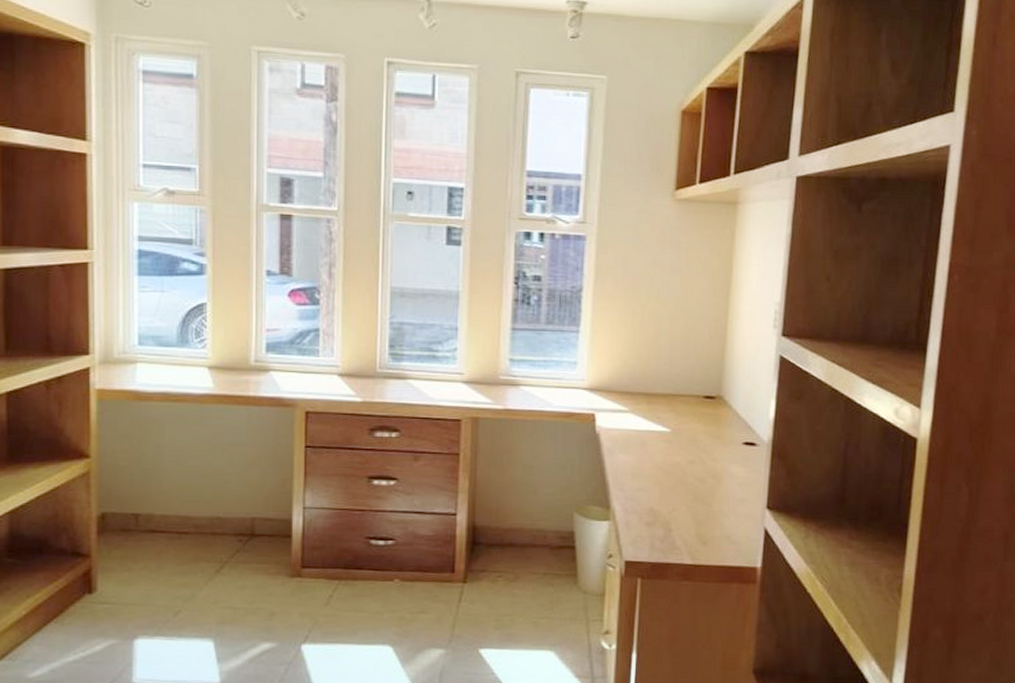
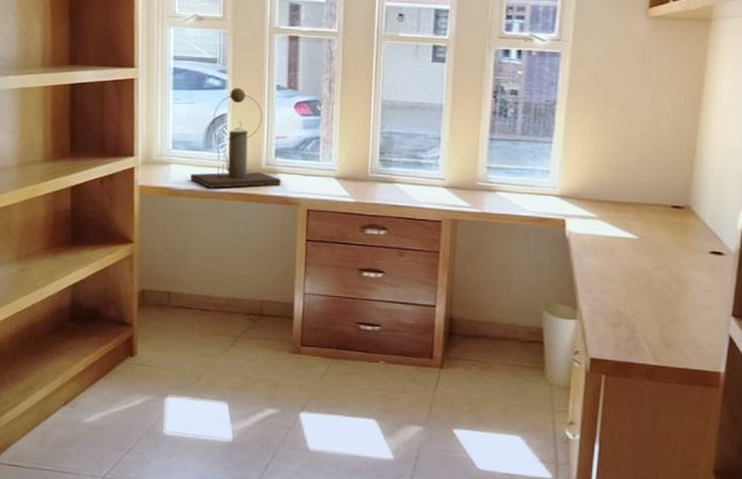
desk lamp: none [162,274,274,390] -> present [191,88,281,188]

